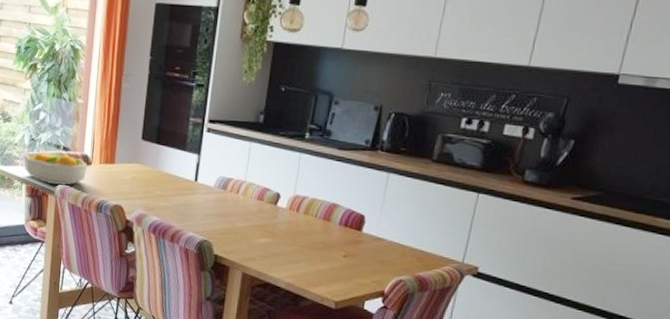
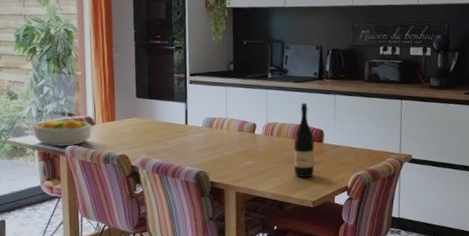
wine bottle: none [318,177,351,272] -> present [294,103,315,178]

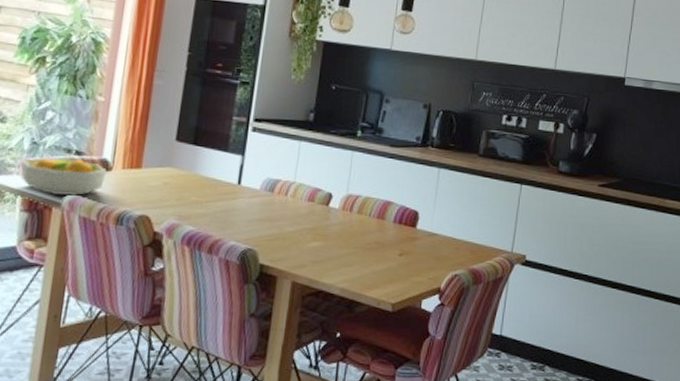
wine bottle: present [294,103,315,178] -> none [373,173,406,272]

